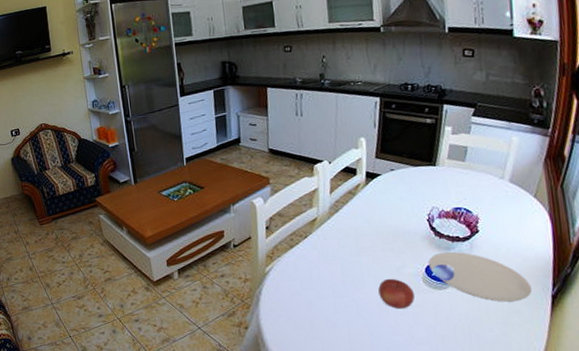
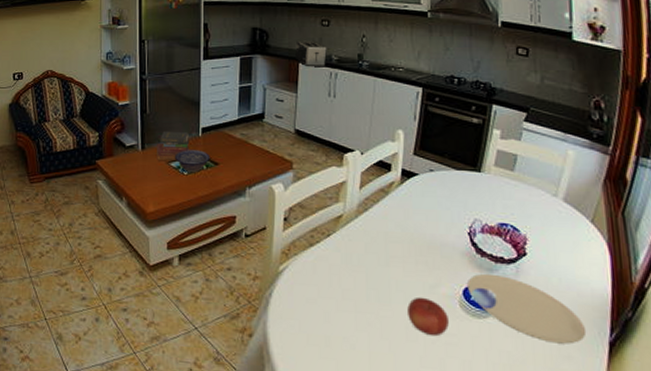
books: none [147,163,177,191] -> present [157,131,190,160]
decorative bowl: none [164,178,196,199] -> present [174,150,211,173]
toaster: none [262,66,292,92] -> present [295,40,327,67]

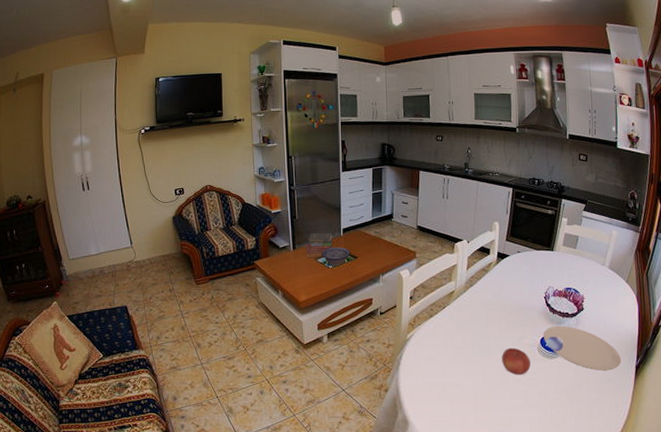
toaster: present [295,40,327,67] -> none [416,153,441,175]

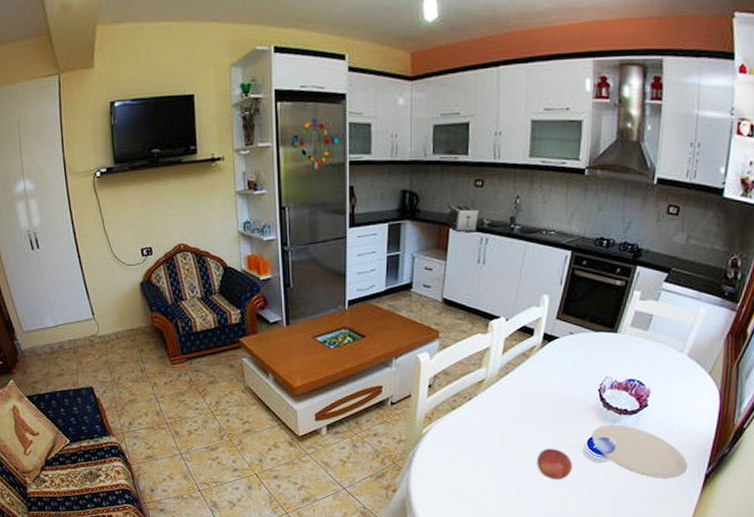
books: present [306,232,334,257] -> none [302,305,336,335]
decorative bowl: present [321,247,351,266] -> none [320,323,357,347]
toaster: none [416,153,441,175] -> present [446,203,479,233]

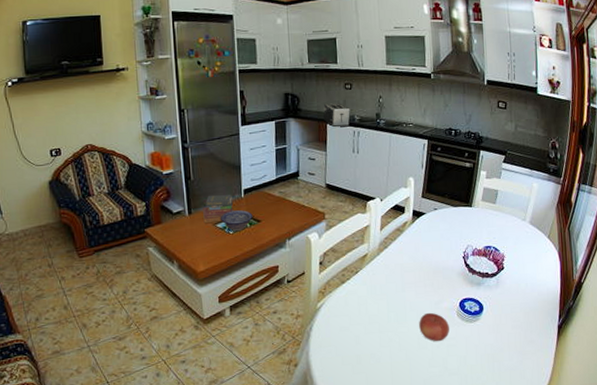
books: none [302,305,336,335] -> present [203,194,234,223]
decorative bowl: none [320,323,357,347] -> present [220,210,253,232]
plate: present [592,424,688,478] -> none [463,286,544,333]

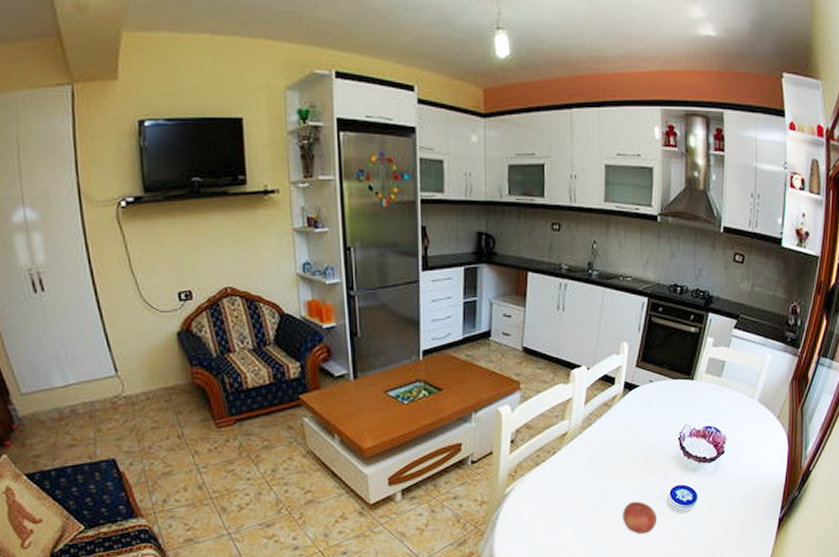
books: present [203,194,234,223] -> none [371,355,410,390]
decorative bowl: present [220,210,253,232] -> none [392,376,433,402]
toaster: present [323,103,351,128] -> none [524,247,557,278]

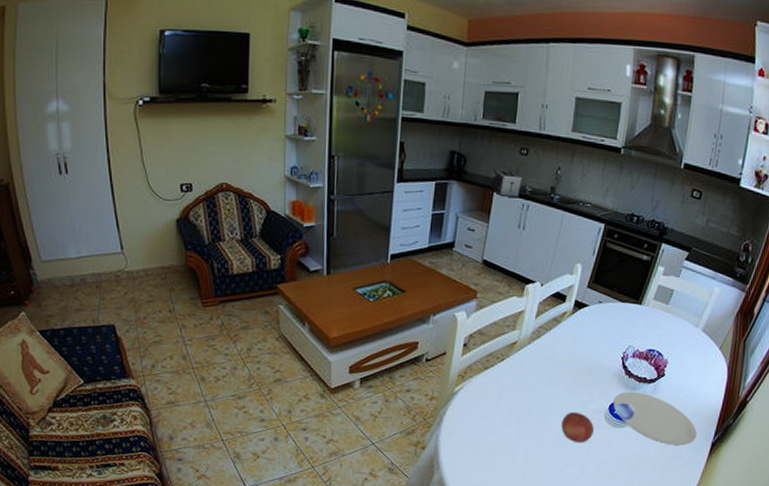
toaster: none [524,247,557,278] -> present [491,168,522,198]
plate: none [675,473,764,526] -> present [613,391,697,446]

